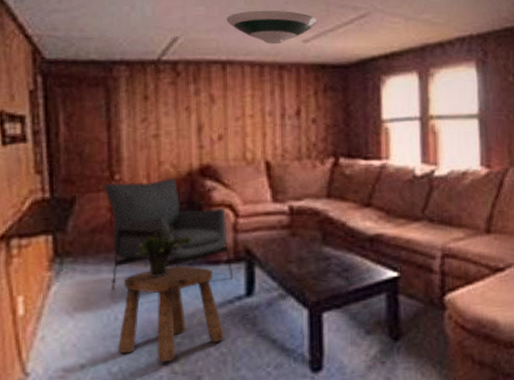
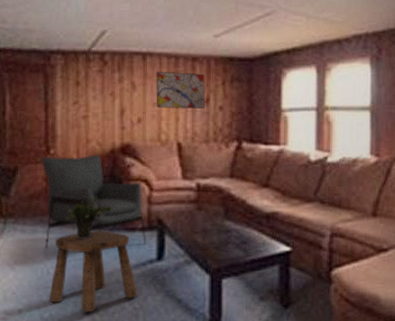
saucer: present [226,10,317,44] -> none [148,7,227,38]
wall art: none [238,81,296,123] -> present [156,71,205,109]

